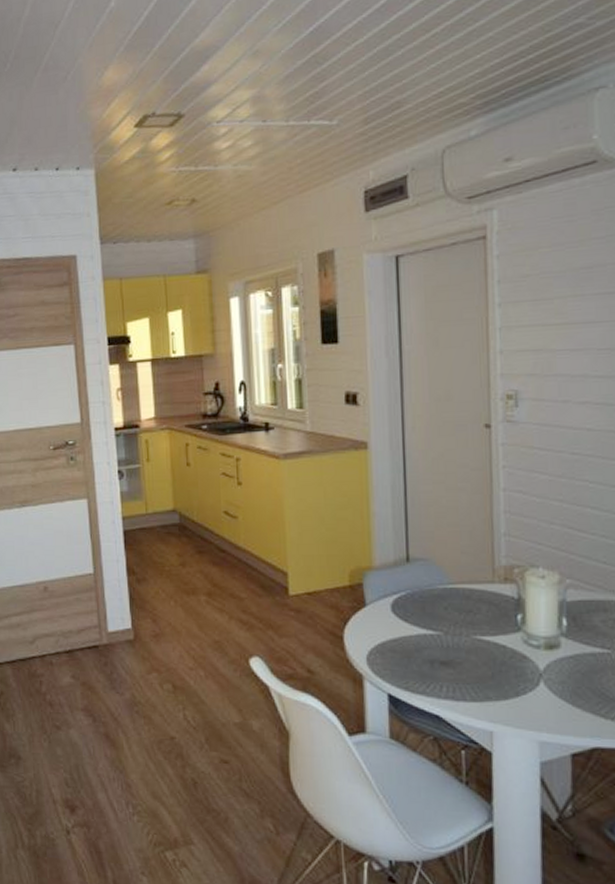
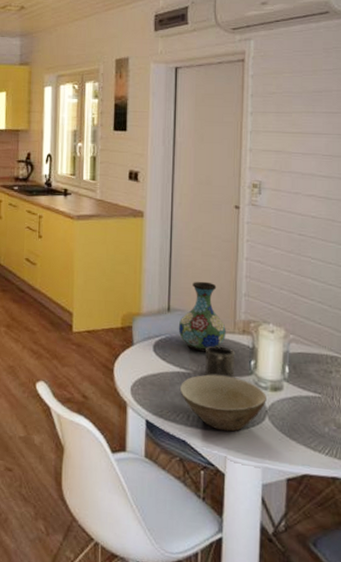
vase: none [421,522,483,608] -> present [178,281,226,352]
bowl: none [429,635,540,702] -> present [180,374,267,432]
mug: none [458,599,498,638] -> present [204,345,236,379]

